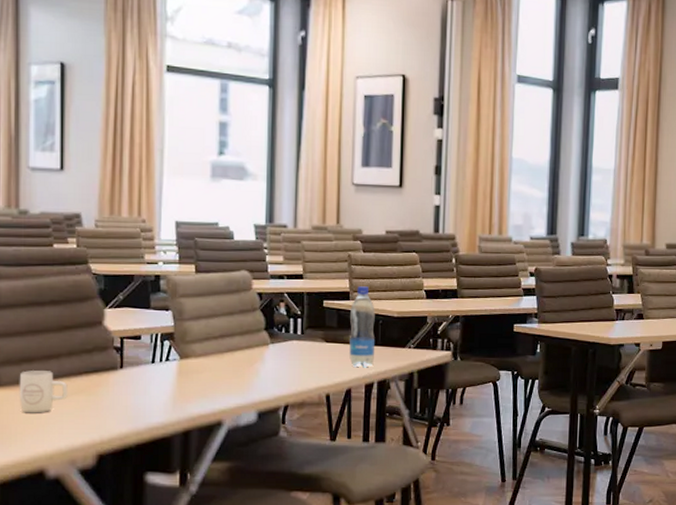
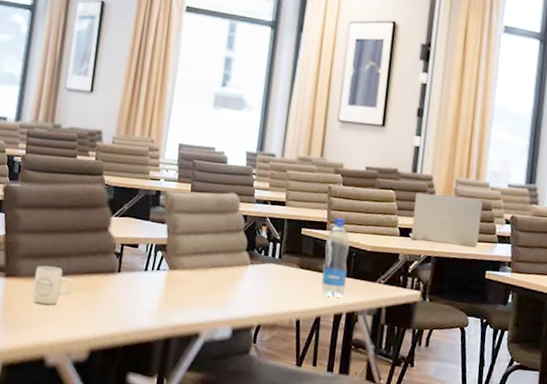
laptop: none [435,253,507,302] -> present [408,192,483,247]

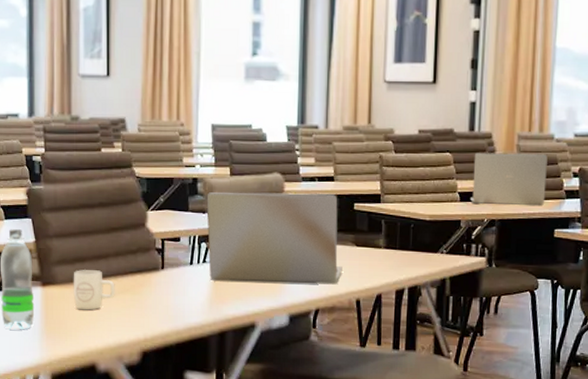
laptop: none [161,205,287,303] -> present [206,192,342,285]
bottle: present [321,217,350,298] -> none [380,188,407,273]

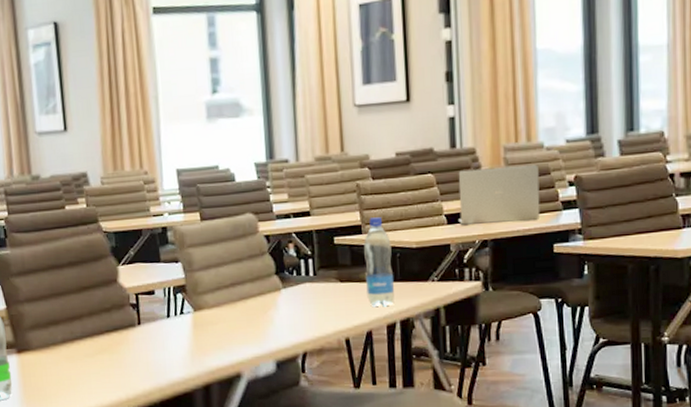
mug: present [73,270,115,311] -> none [48,332,93,375]
laptop: present [206,192,342,285] -> none [178,230,328,333]
bottle: none [380,188,407,273] -> present [364,217,395,308]

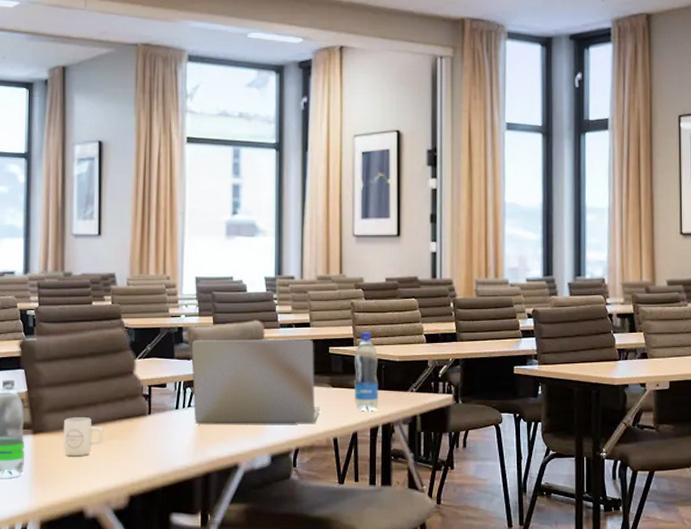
mug: none [48,332,93,375] -> present [63,417,104,457]
laptop: none [178,230,328,333] -> present [191,339,320,425]
laptop: present [457,164,541,225] -> none [435,298,504,344]

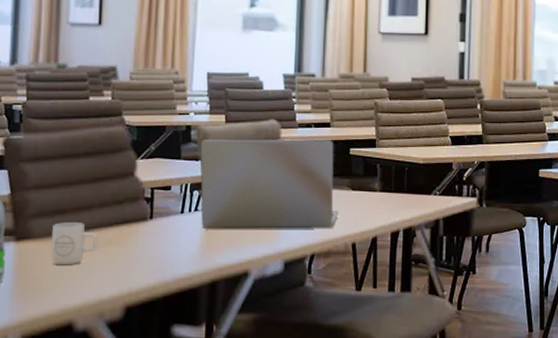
bottle: present [355,332,379,412] -> none [375,133,401,216]

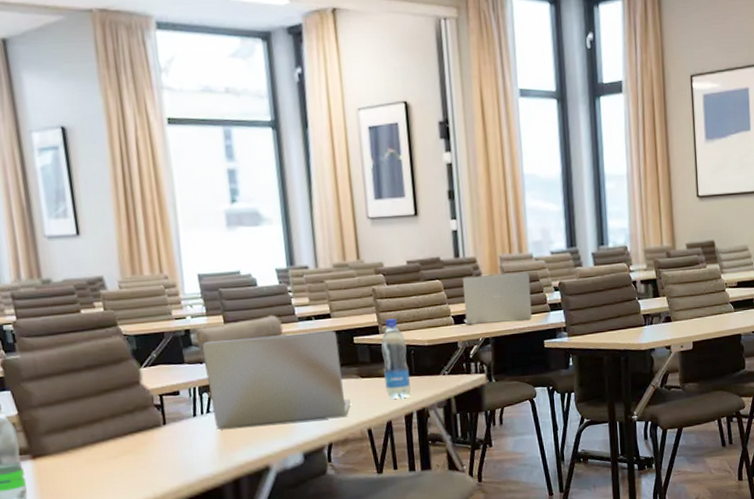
mug: present [50,222,98,265] -> none [66,435,116,478]
bottle: none [375,133,401,216] -> present [381,318,411,400]
laptop: none [460,99,531,147] -> present [462,272,532,325]

